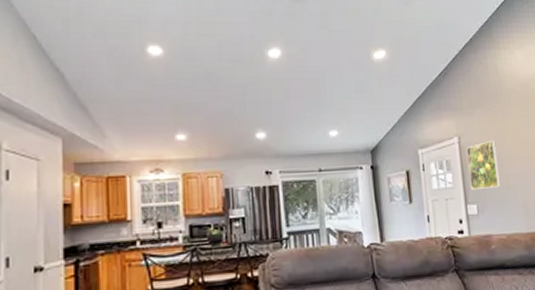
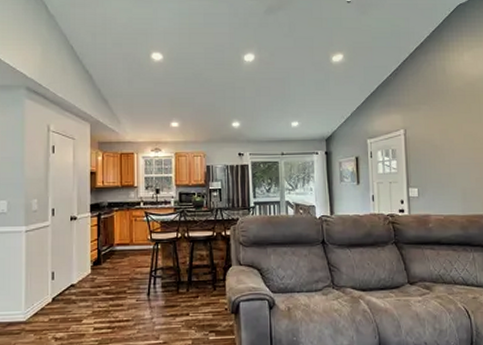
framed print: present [467,140,501,191] -> none [412,132,441,176]

